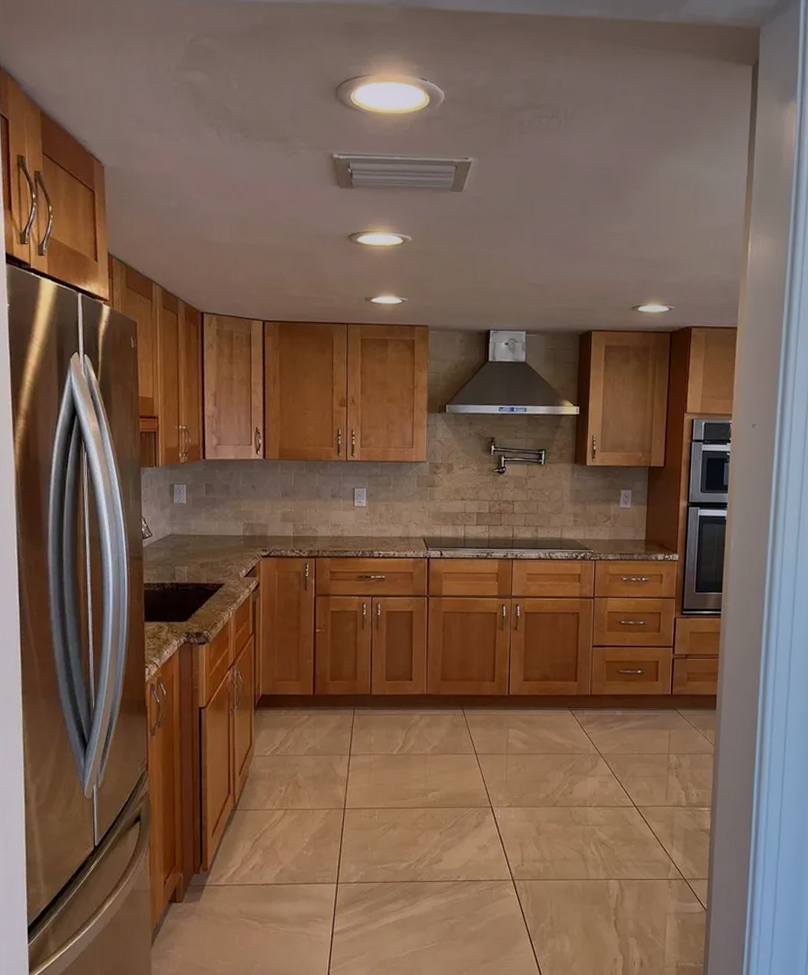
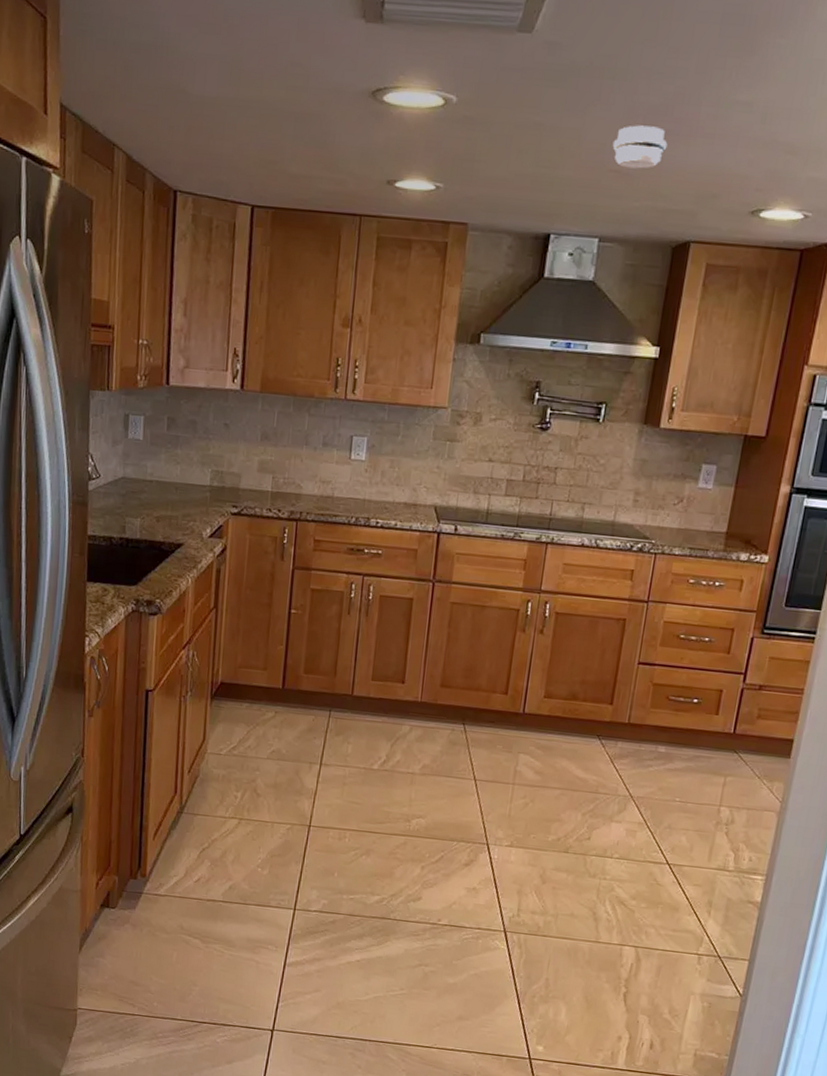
smoke detector: none [528,251,567,282] -> present [612,125,668,169]

